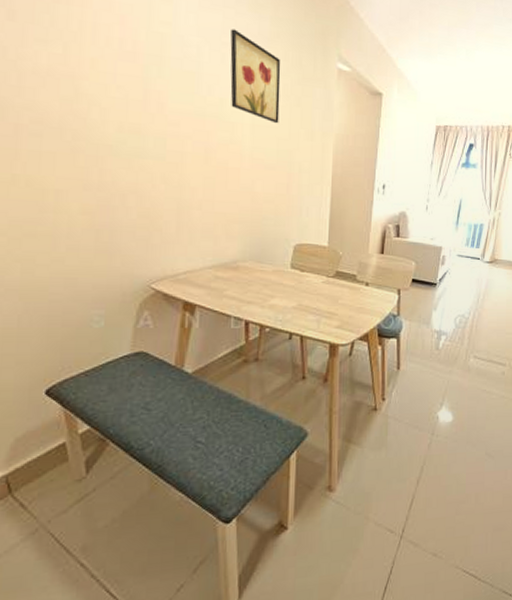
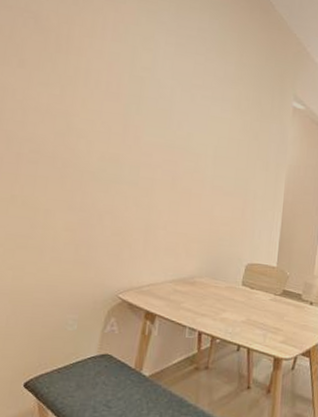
wall art: present [230,29,281,124] -> none [197,73,243,155]

